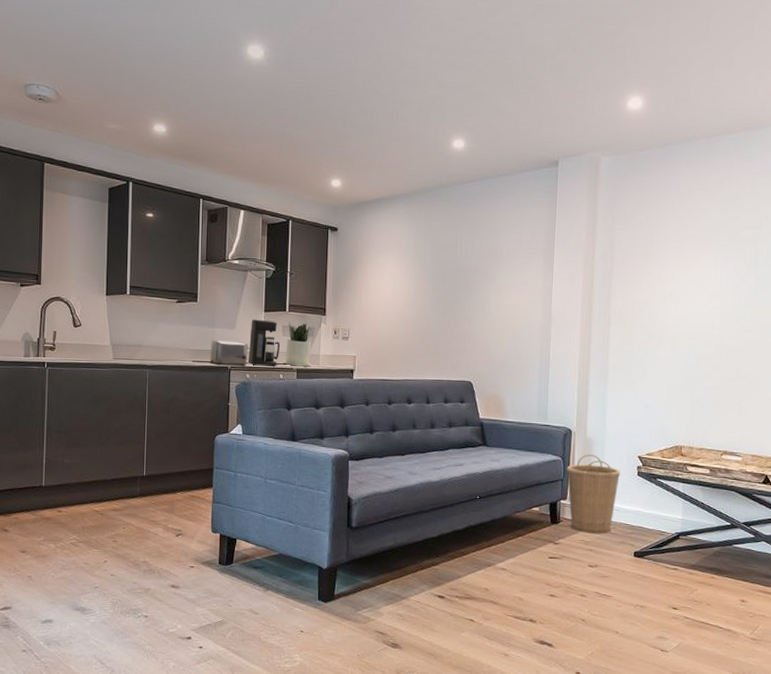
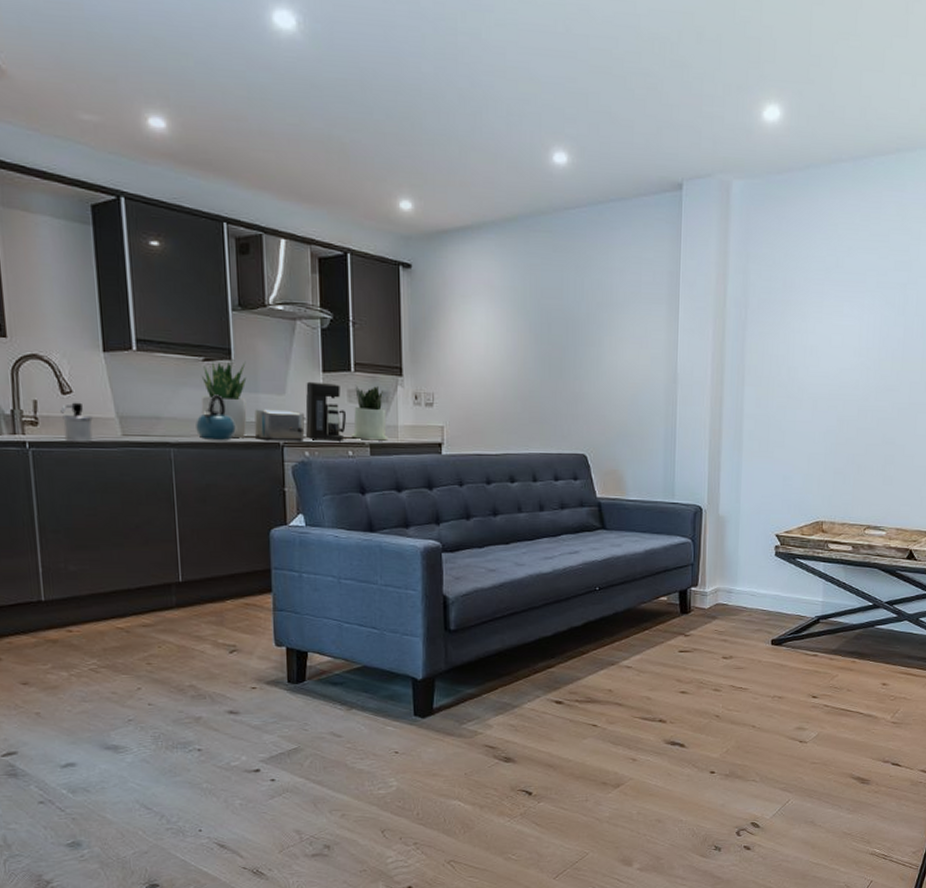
soap dispenser: none [71,333,94,364] -> present [60,402,93,442]
kettle: none [167,328,196,365] -> present [196,394,236,441]
planter: none [172,302,208,363] -> present [201,359,247,439]
basket: present [567,454,620,534] -> none [697,535,756,622]

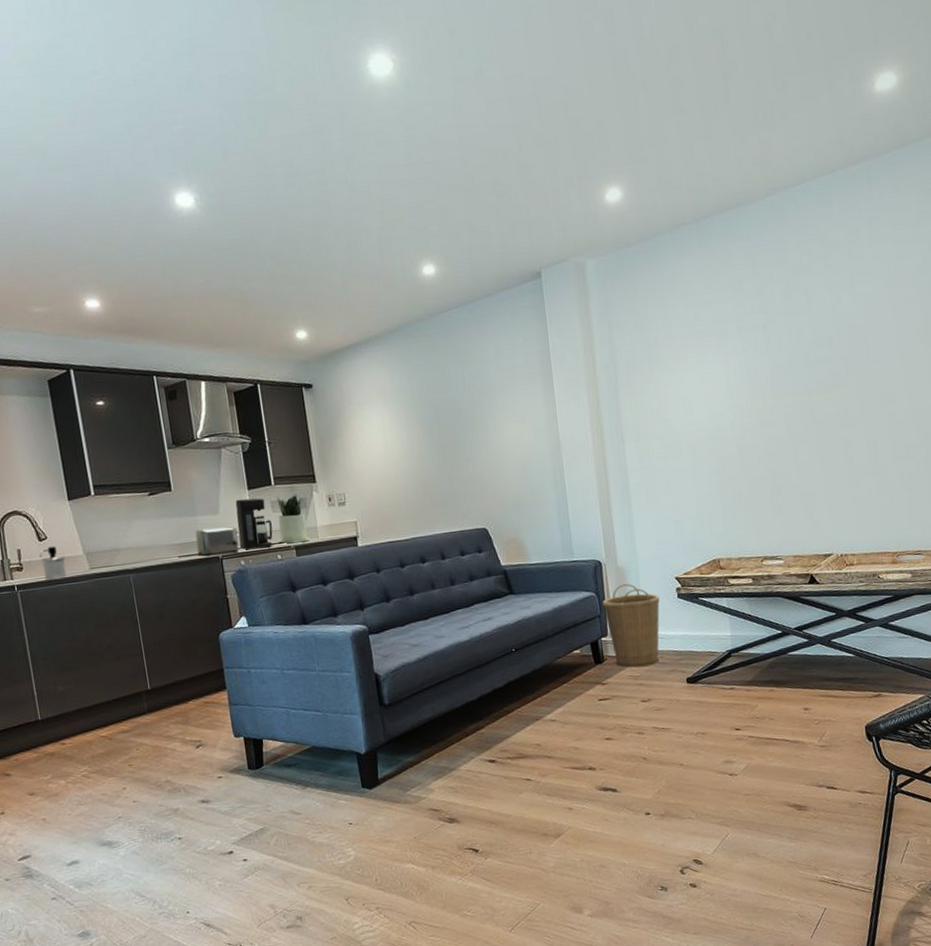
kettle: present [196,394,236,441] -> none [148,522,182,564]
planter: present [201,359,247,439] -> none [149,490,190,559]
basket: none [697,535,756,622] -> present [602,584,660,668]

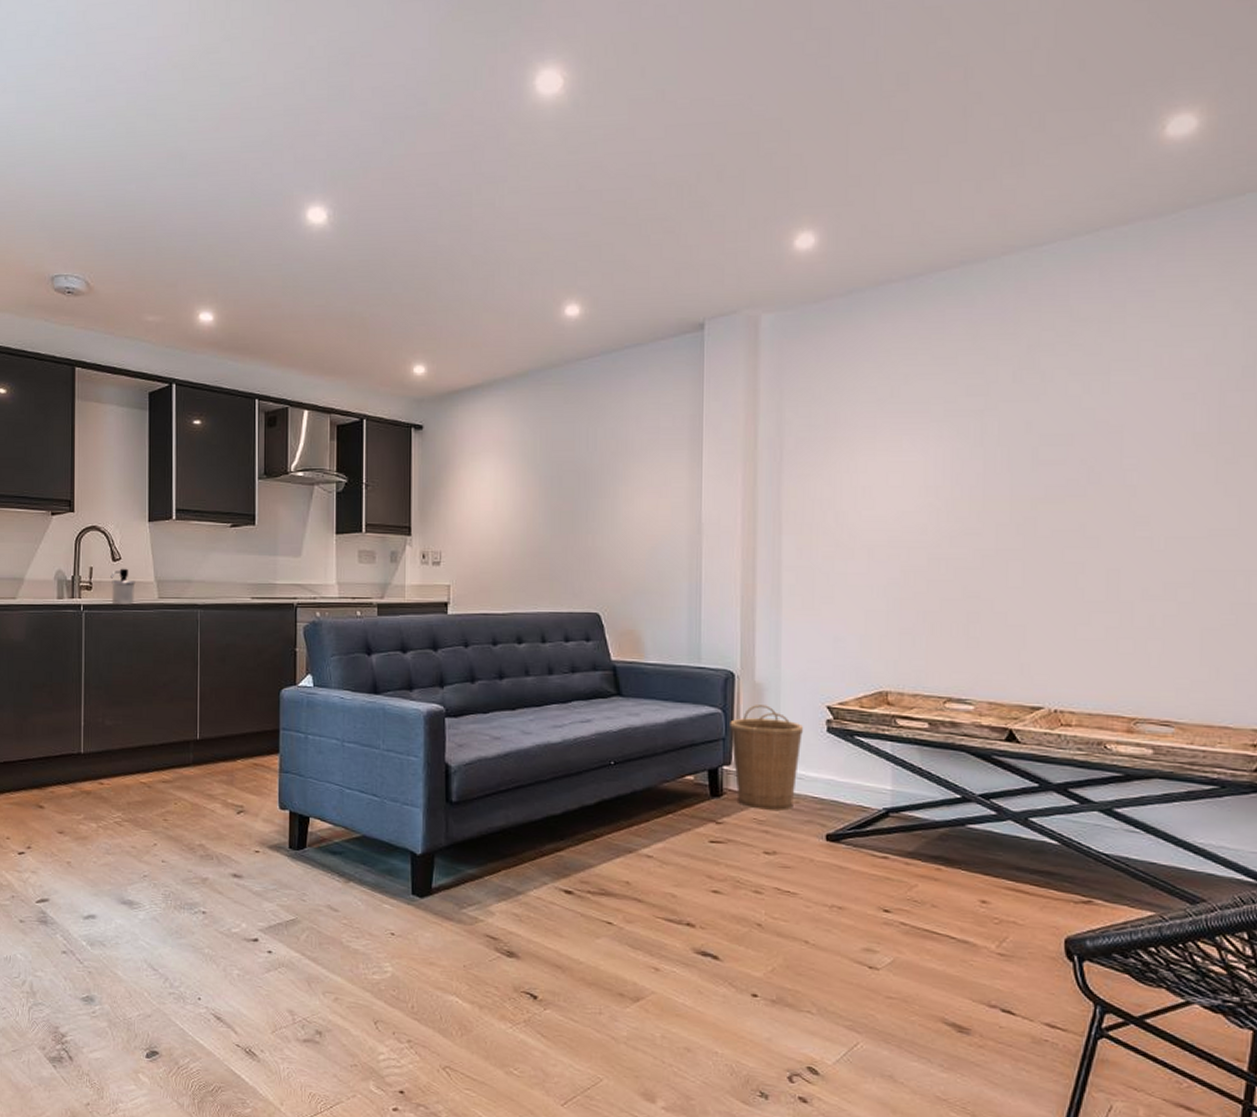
toaster: present [195,527,239,558] -> none [271,571,318,604]
coffee maker: present [235,498,273,550] -> none [317,543,356,601]
planter: present [276,495,310,544] -> none [359,545,396,601]

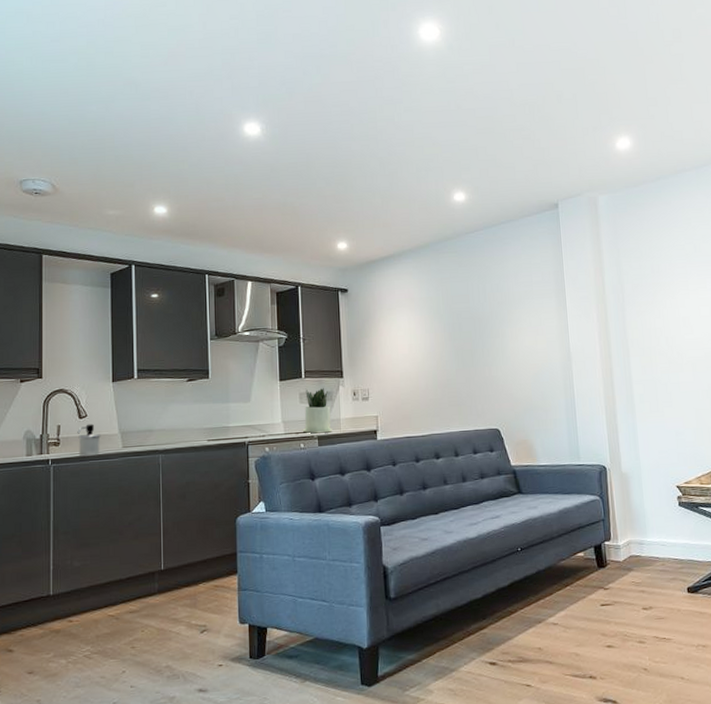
planter: none [359,545,396,601] -> present [302,388,333,434]
basket: present [730,705,803,810] -> none [606,490,662,574]

